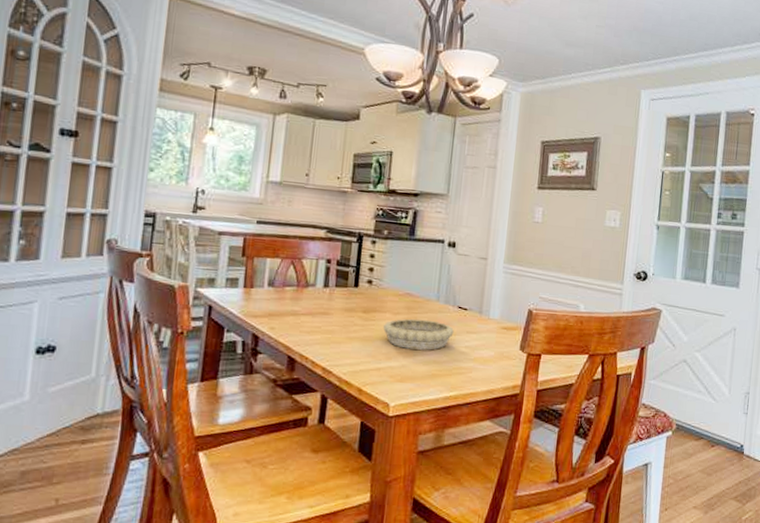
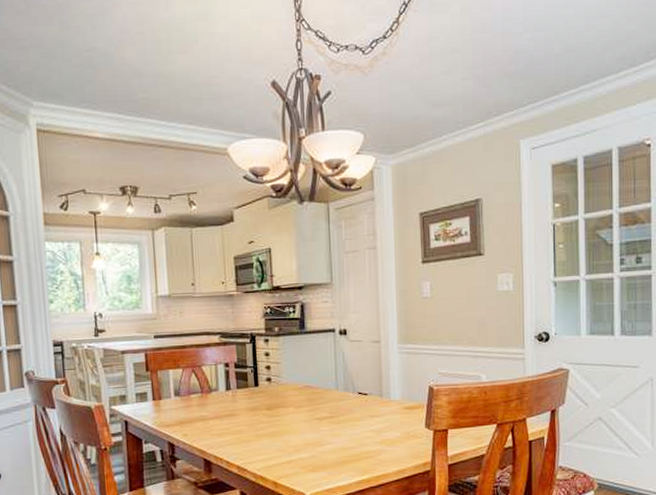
decorative bowl: present [383,319,454,350] -> none [289,409,357,439]

